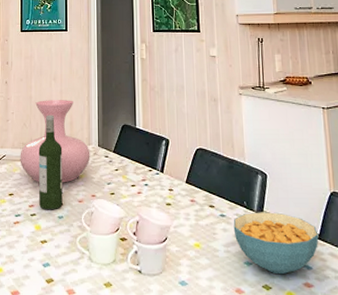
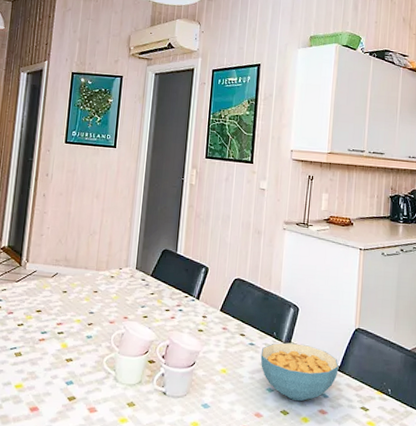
vase: present [20,100,90,183] -> none [51,217,127,303]
wine bottle: present [38,115,63,210] -> none [68,233,98,330]

